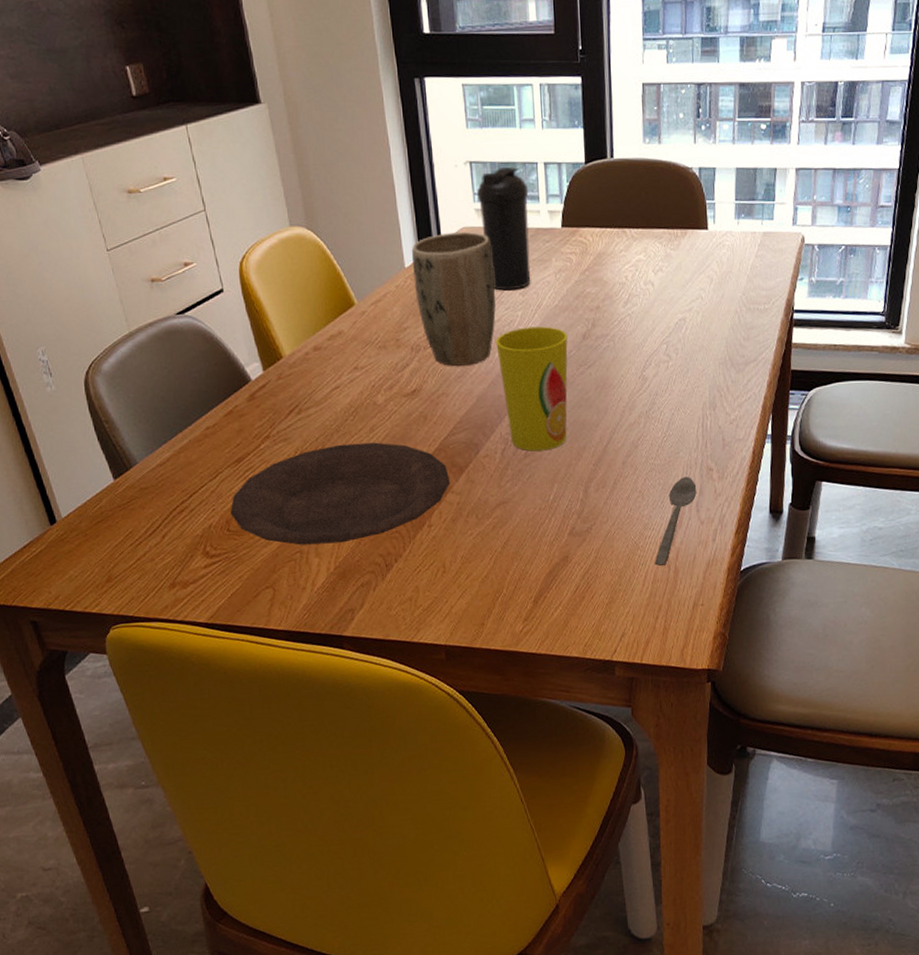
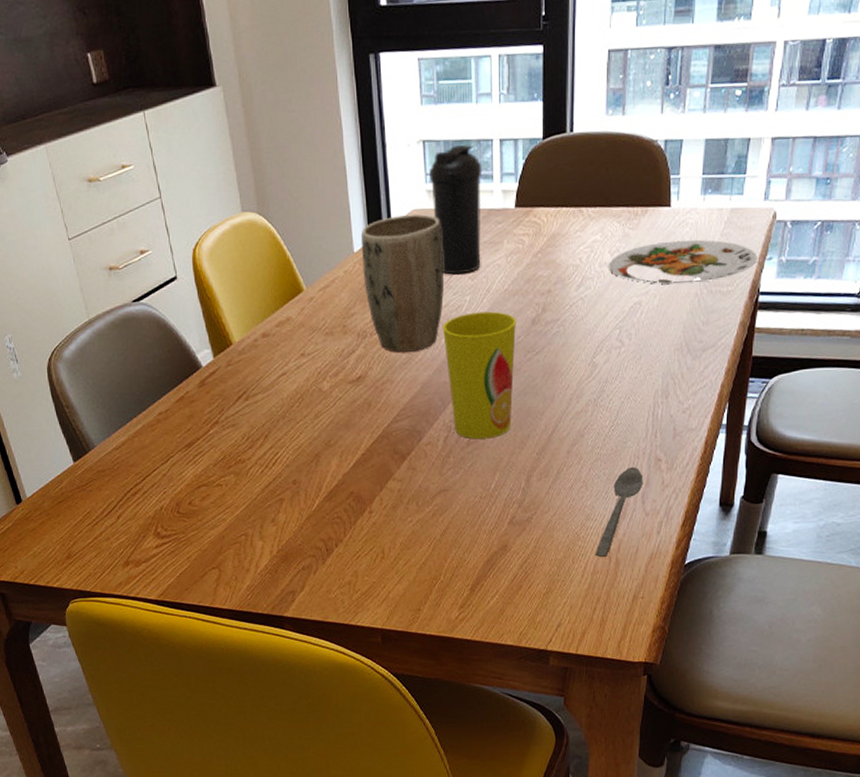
plate: present [230,442,450,545] -> none [180,429,391,528]
plate: none [653,260,790,303] -> present [609,239,757,285]

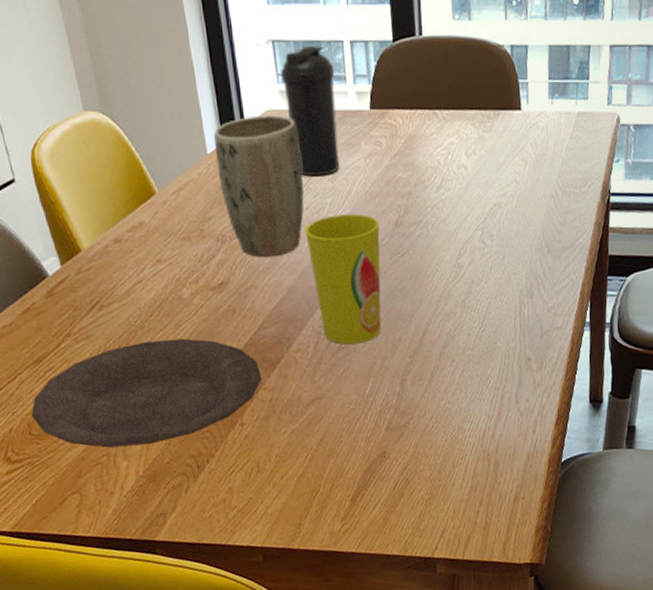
plate: none [180,429,391,528] -> present [31,338,261,448]
spoon: present [595,467,643,557] -> none [474,367,516,459]
plate: present [609,239,757,285] -> none [466,142,606,187]

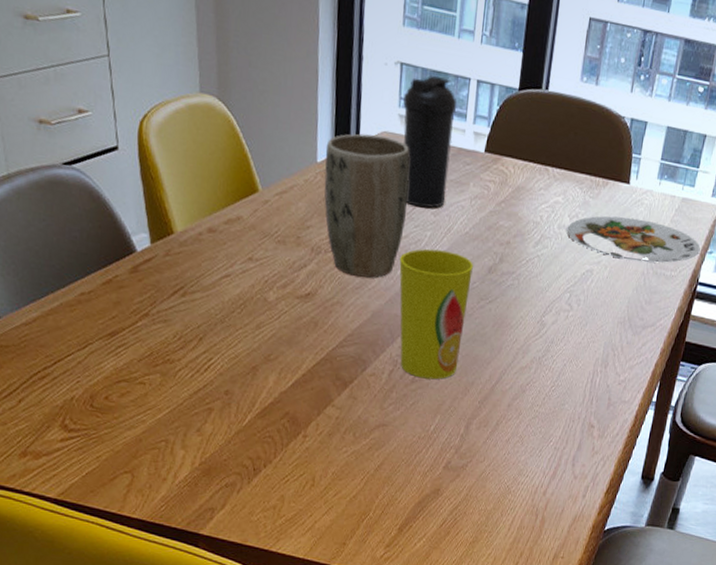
plate: present [31,338,261,448] -> none [96,336,332,439]
plate: none [466,142,606,187] -> present [567,216,700,263]

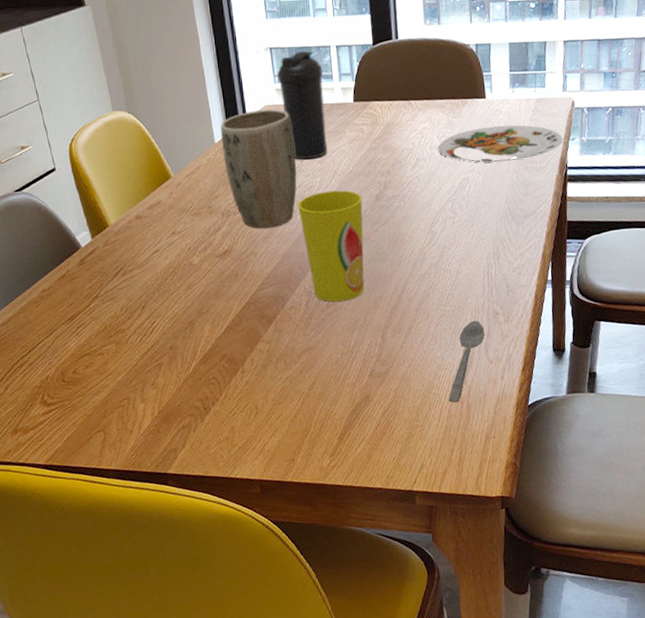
spoon: none [523,429,576,513] -> present [448,321,485,402]

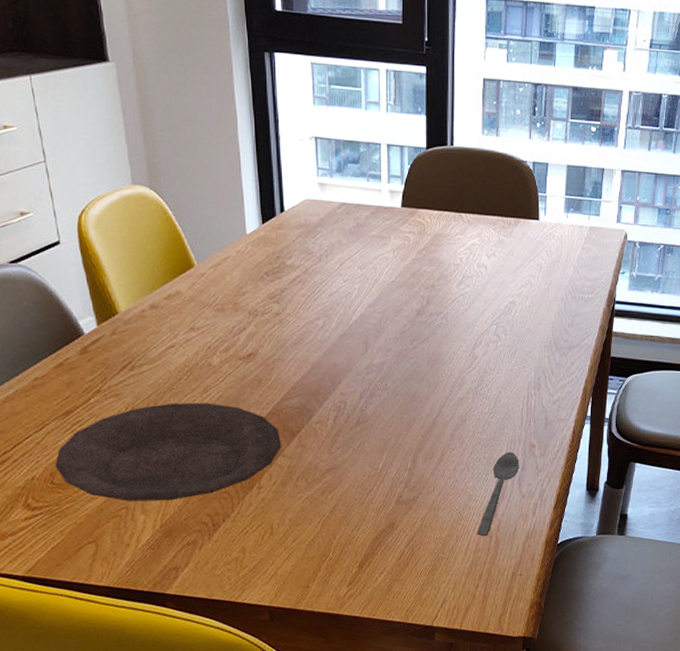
plate: none [64,298,260,393] -> present [55,403,281,501]
plant pot: present [220,109,297,228] -> none [253,203,335,333]
water bottle: present [277,51,328,160] -> none [321,145,371,264]
cup: present [298,190,364,302] -> none [333,300,402,420]
plate: present [438,125,563,163] -> none [486,250,613,289]

